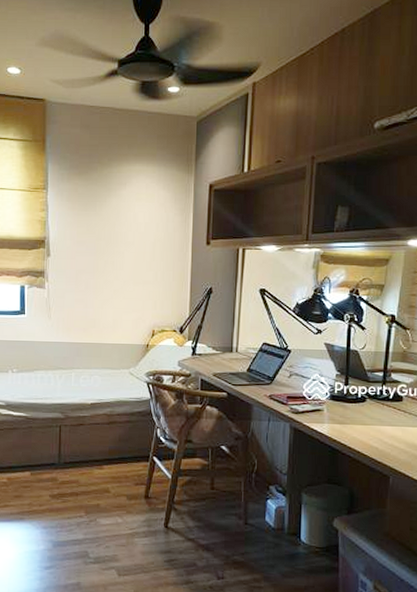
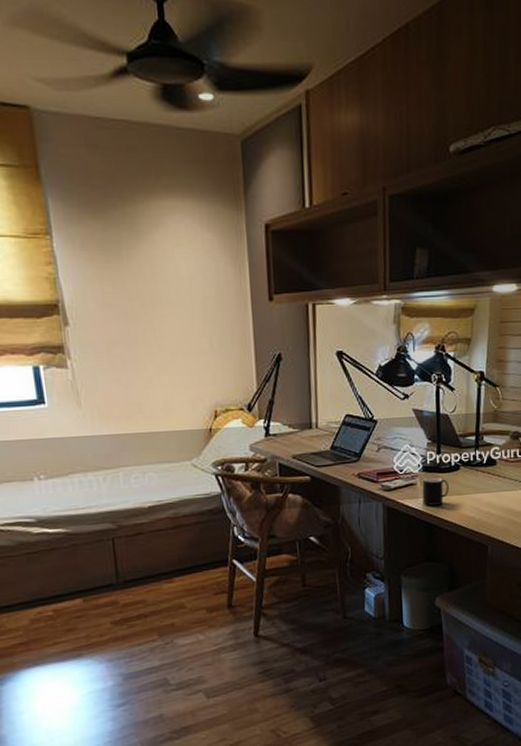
cup: none [328,405,354,432] -> present [422,477,449,506]

